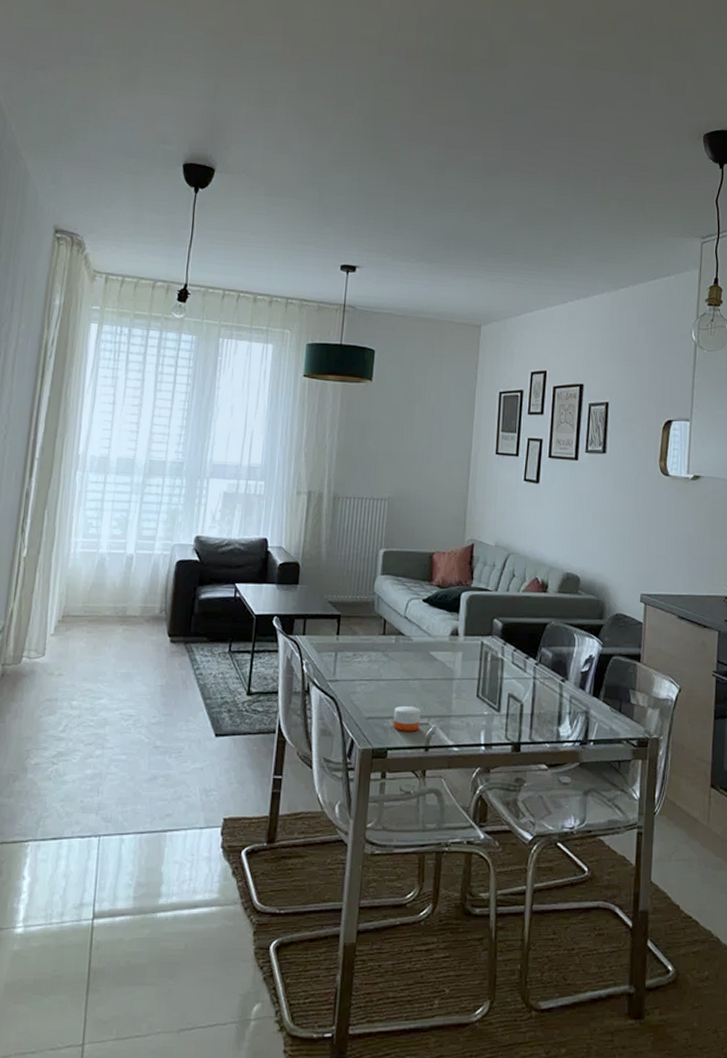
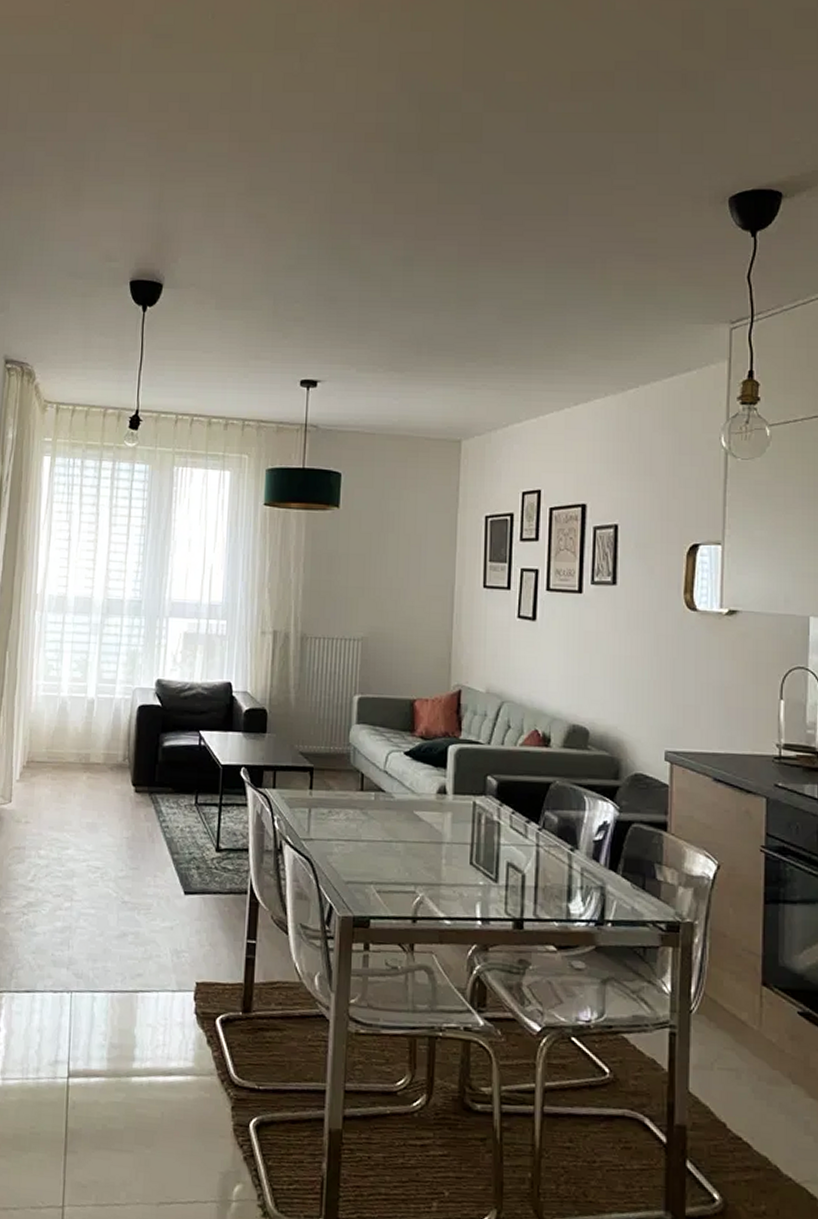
candle: present [393,705,421,732] -> none [375,870,406,900]

